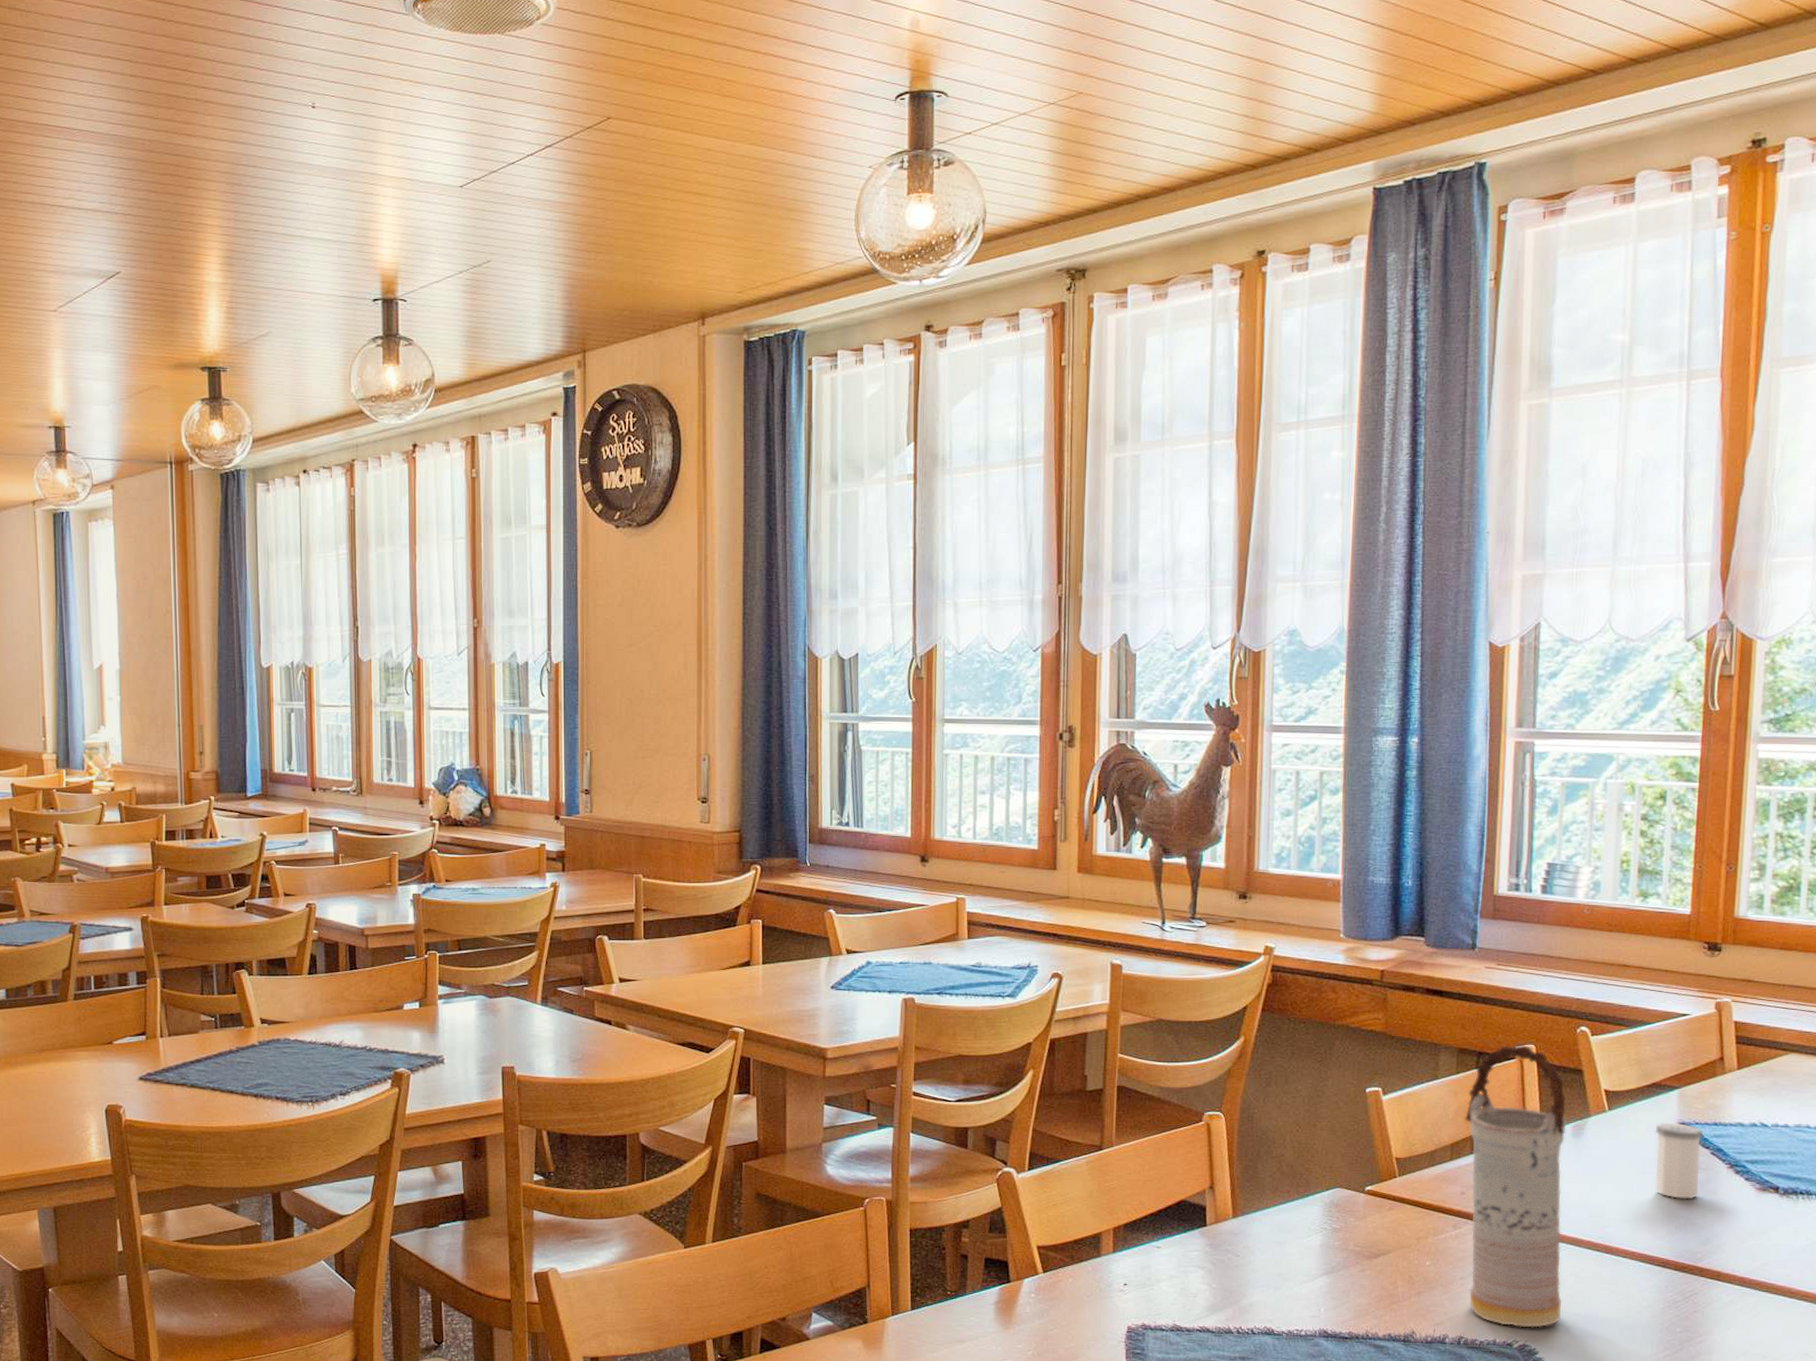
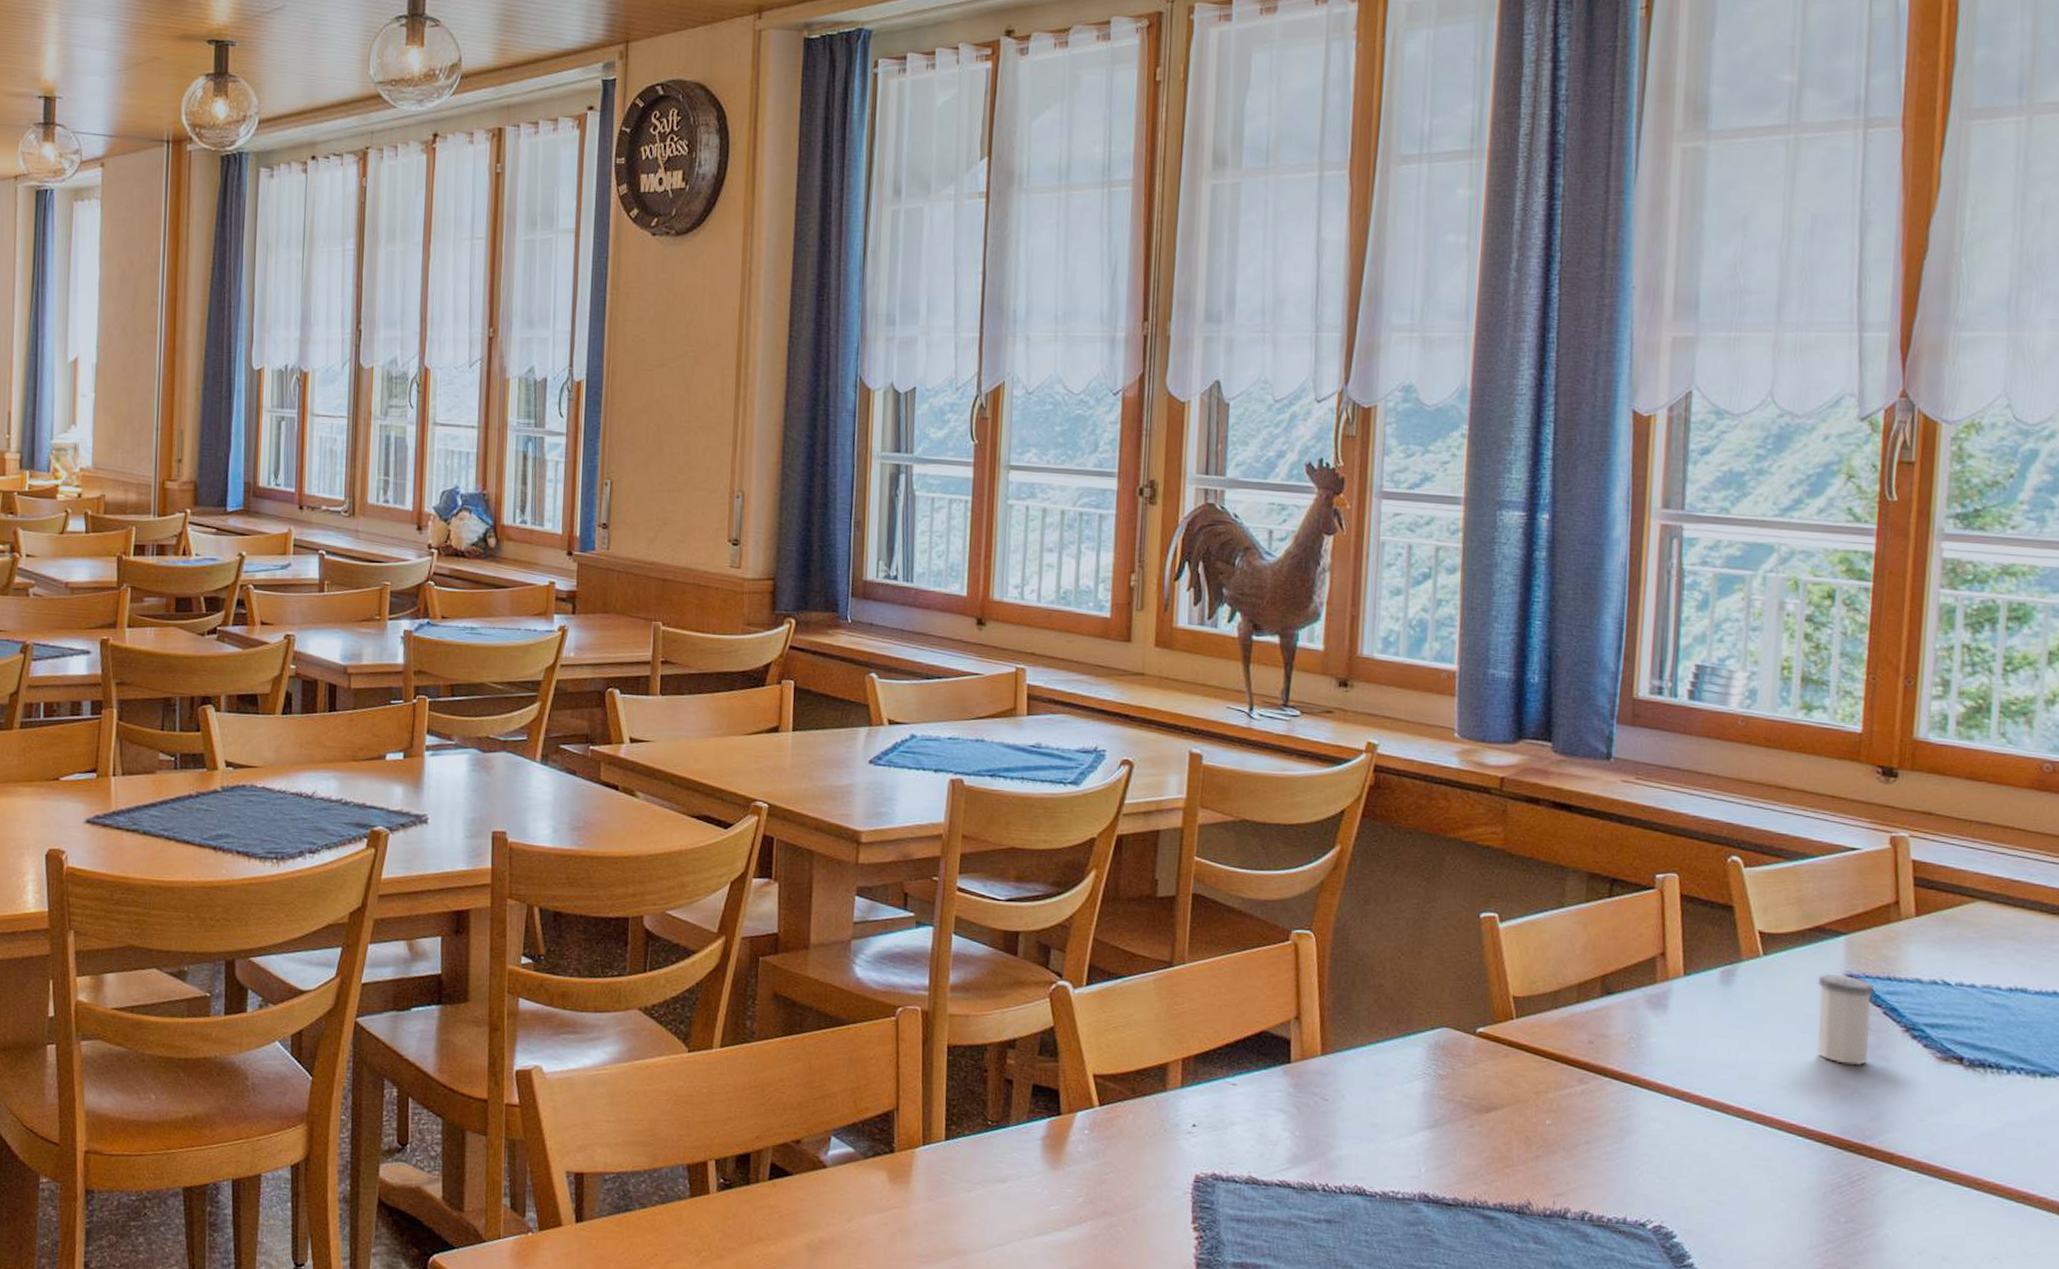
vase: present [1464,1045,1567,1328] -> none [1593,872,1714,1207]

